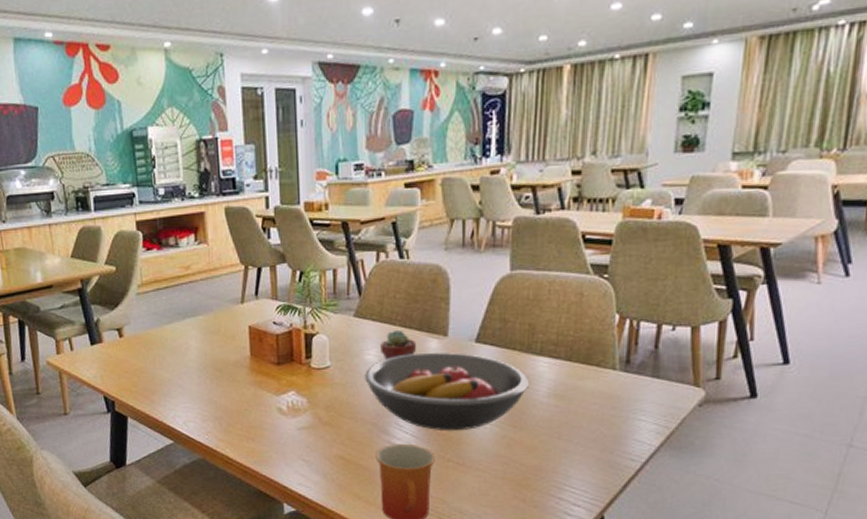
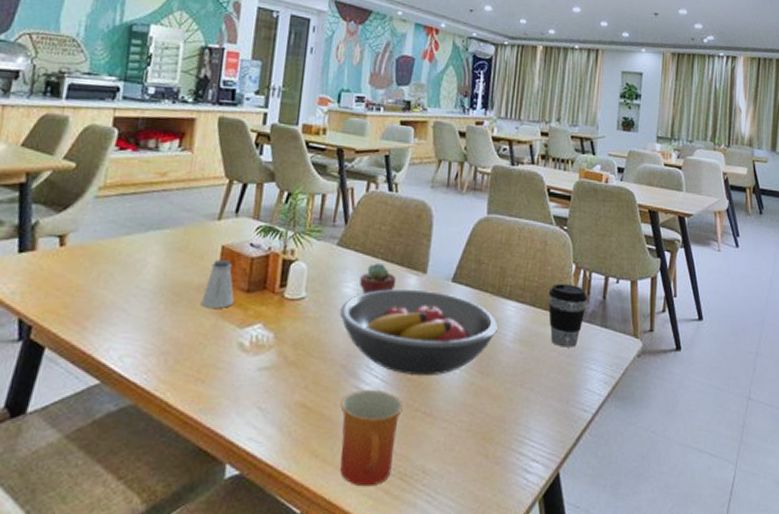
saltshaker: none [240,338,267,380] -> present [201,260,234,308]
coffee cup: none [586,336,635,400] -> present [548,284,587,348]

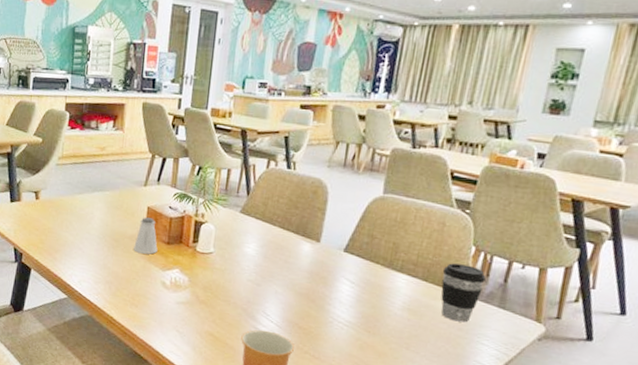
fruit bowl: present [339,288,499,377] -> none [241,252,388,328]
potted succulent: present [359,262,397,295] -> none [259,229,292,255]

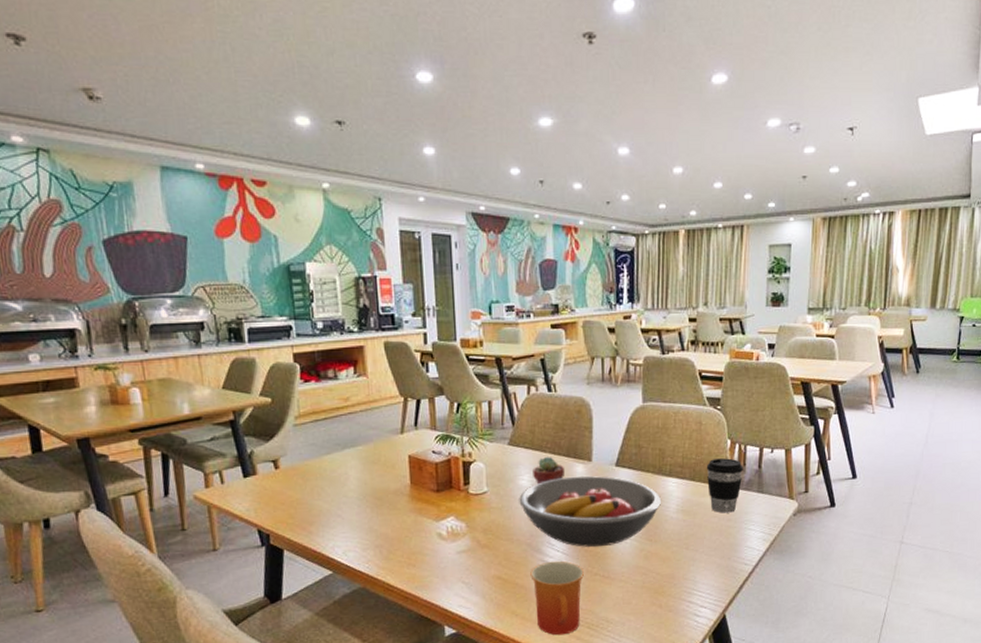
saltshaker: present [134,217,158,255] -> none [400,467,427,508]
fruit bowl: none [241,252,388,328] -> present [519,475,662,548]
potted succulent: none [259,229,292,255] -> present [533,456,566,485]

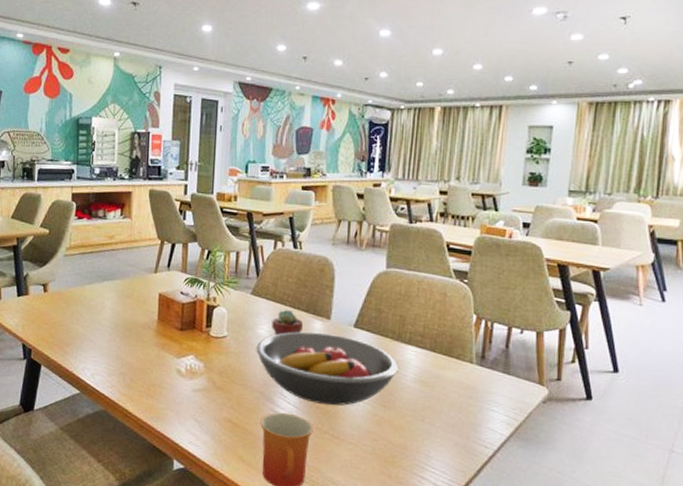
coffee cup: present [706,458,743,513] -> none [448,332,489,390]

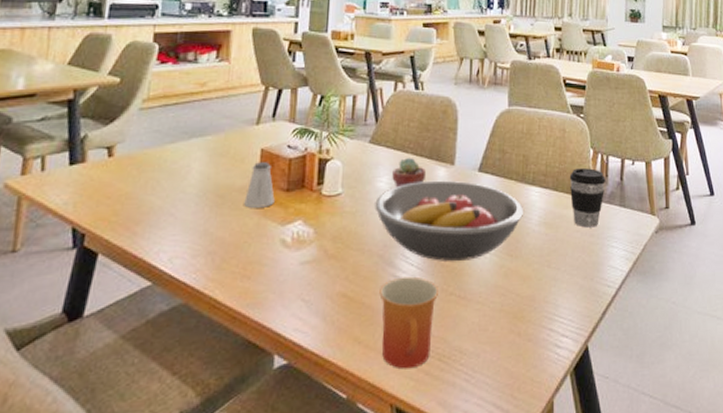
saltshaker: none [147,304,171,342] -> present [244,162,275,208]
coffee cup: none [448,332,489,390] -> present [569,168,606,228]

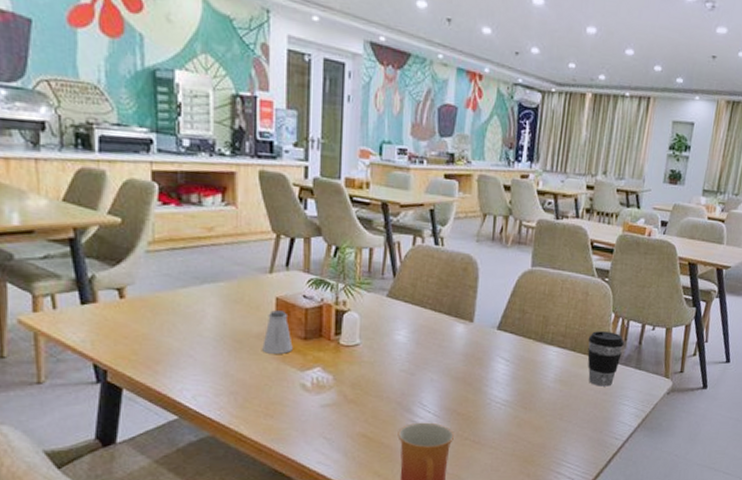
fruit bowl: present [375,180,524,262] -> none [393,336,541,411]
potted succulent: present [392,157,427,188] -> none [410,312,445,342]

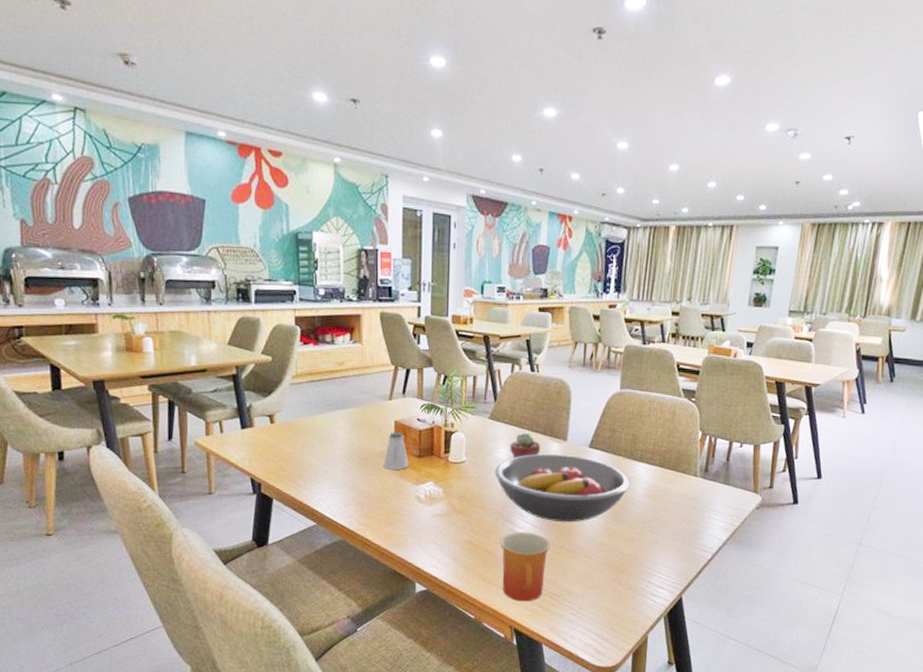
fruit bowl: none [393,336,541,411] -> present [495,453,631,523]
potted succulent: none [410,312,445,342] -> present [510,432,541,459]
coffee cup: present [587,331,624,387] -> none [675,448,712,501]

